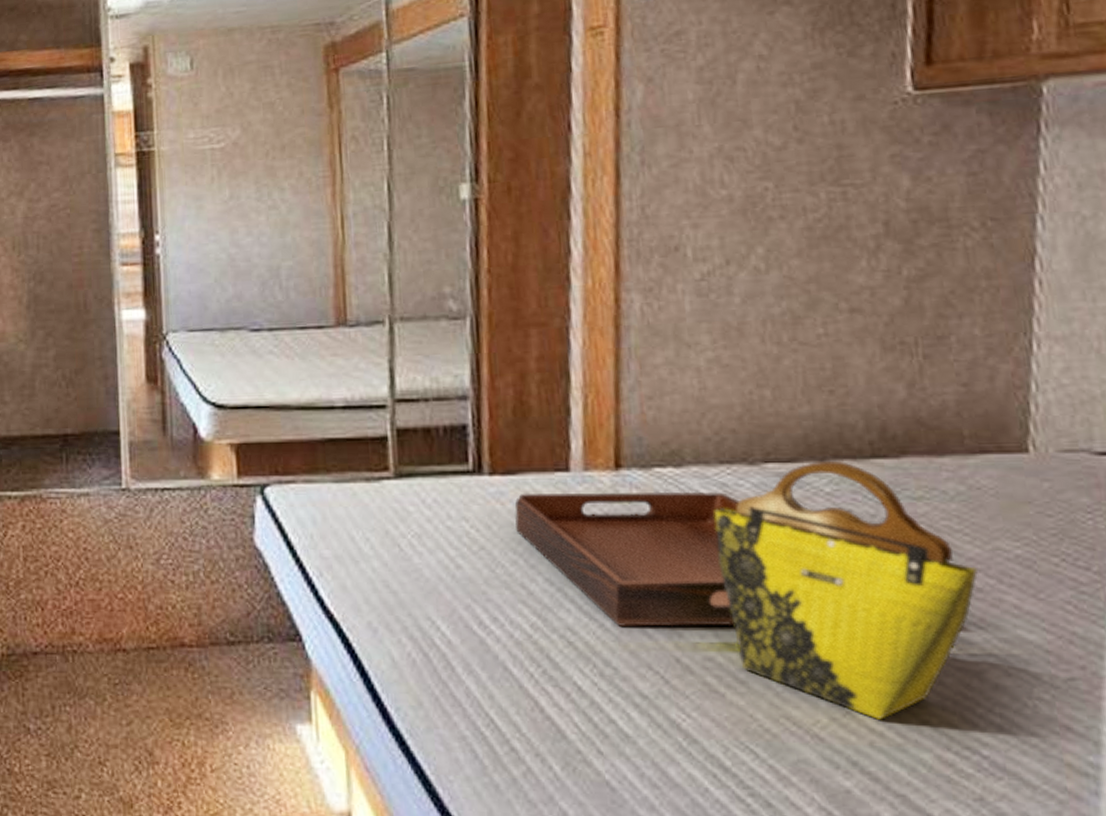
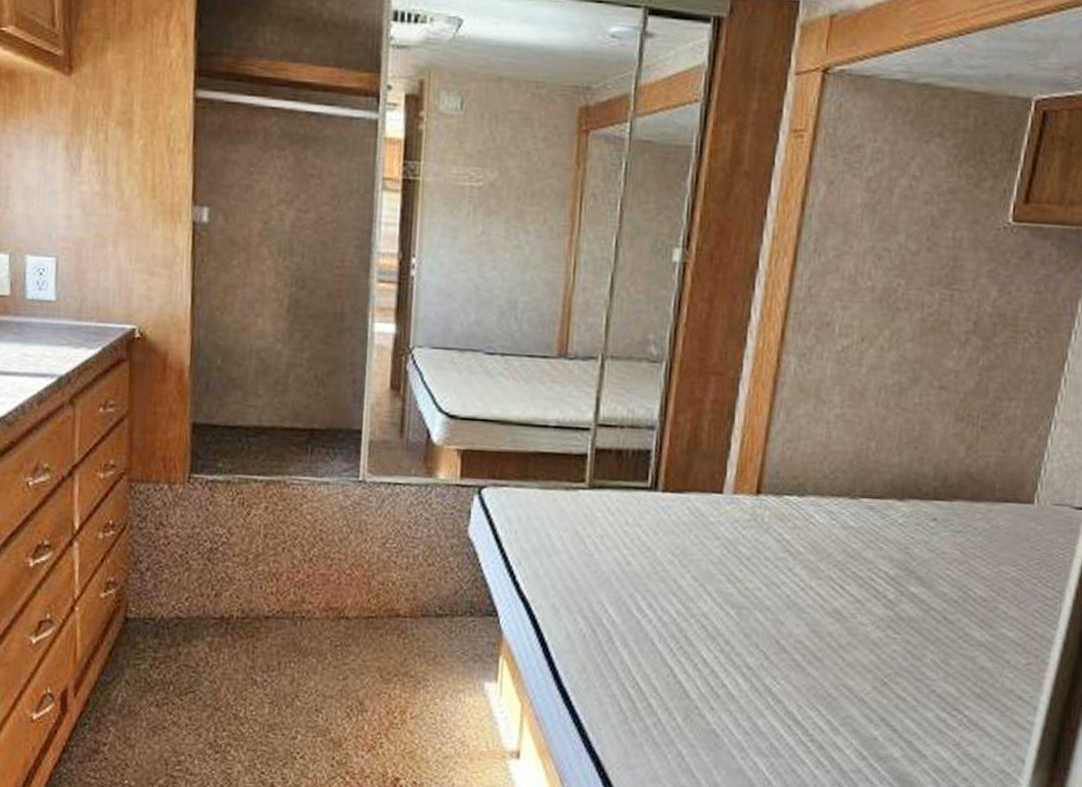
serving tray: present [515,491,740,627] -> none [676,509,840,619]
tote bag: present [715,460,979,720] -> none [817,499,987,689]

